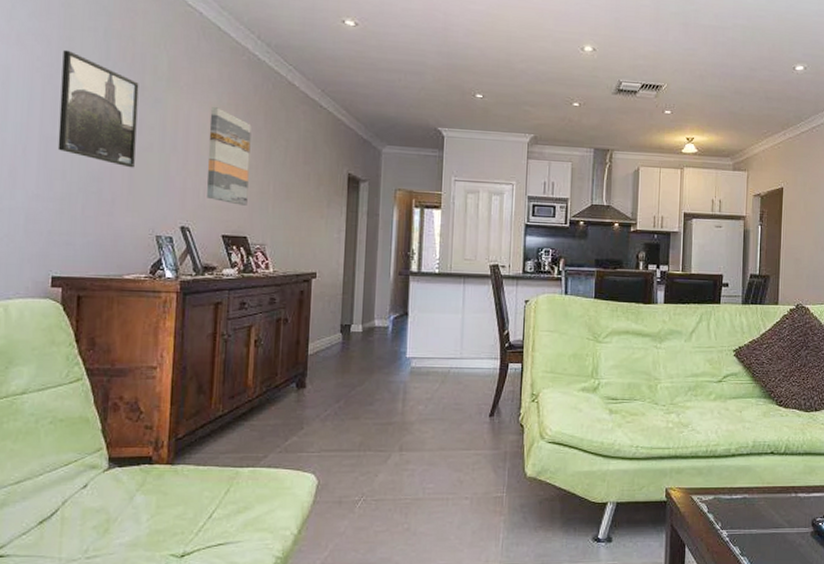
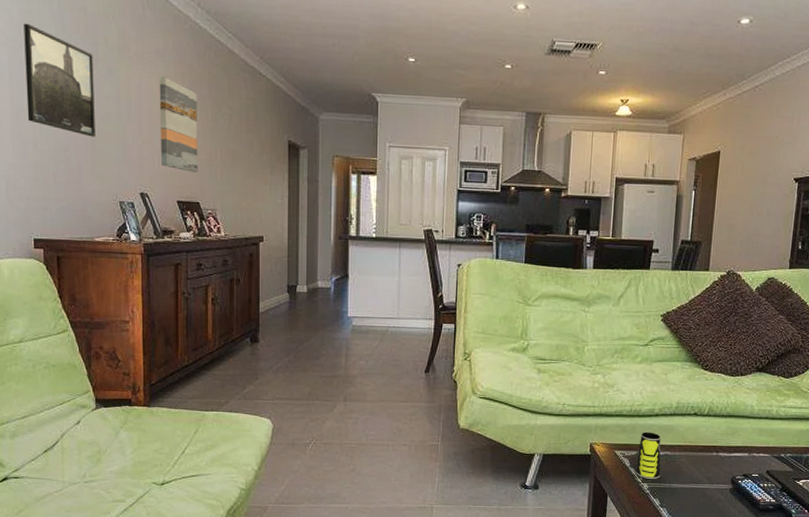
cup: none [712,474,740,525] -> present [634,432,661,479]

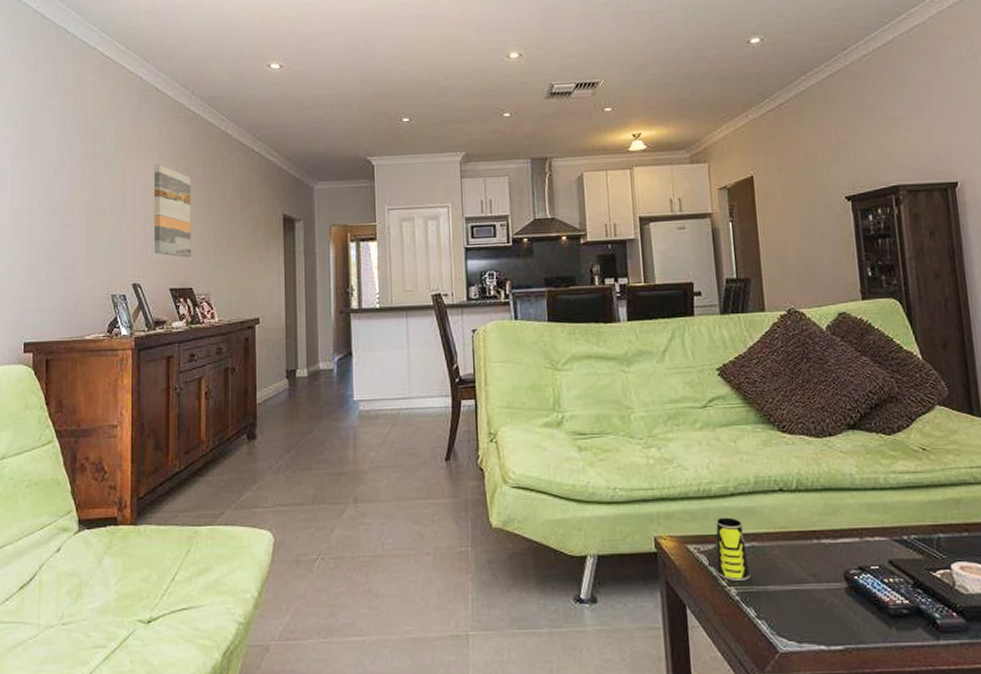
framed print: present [24,23,95,137] -> none [25,129,91,232]

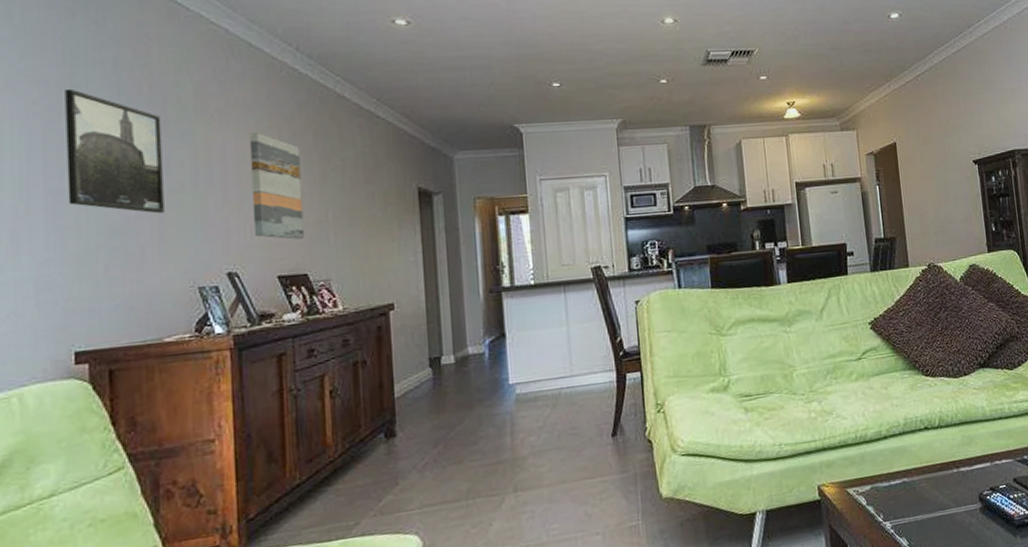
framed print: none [25,129,91,232] -> present [65,88,164,214]
cup: present [715,517,751,581] -> none [872,458,903,516]

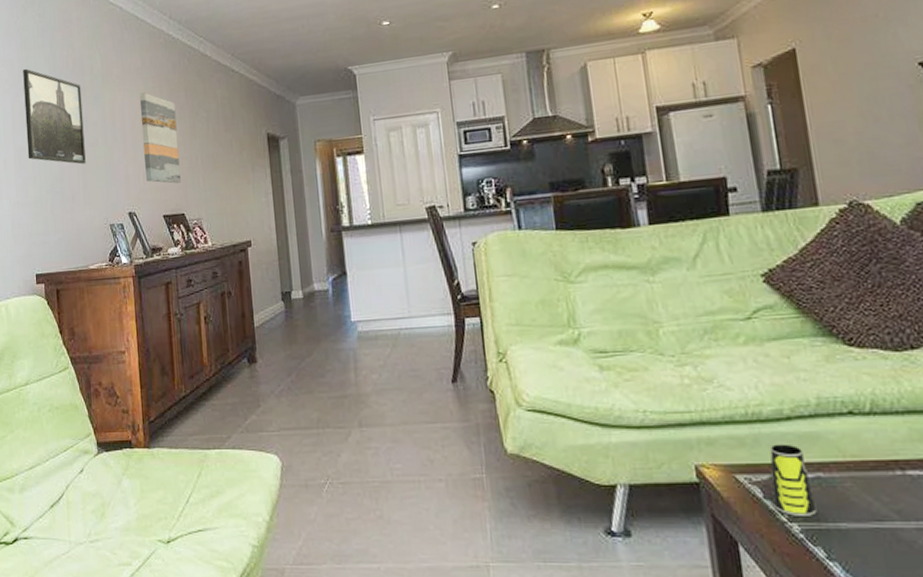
cup: none [872,458,903,516] -> present [770,444,817,516]

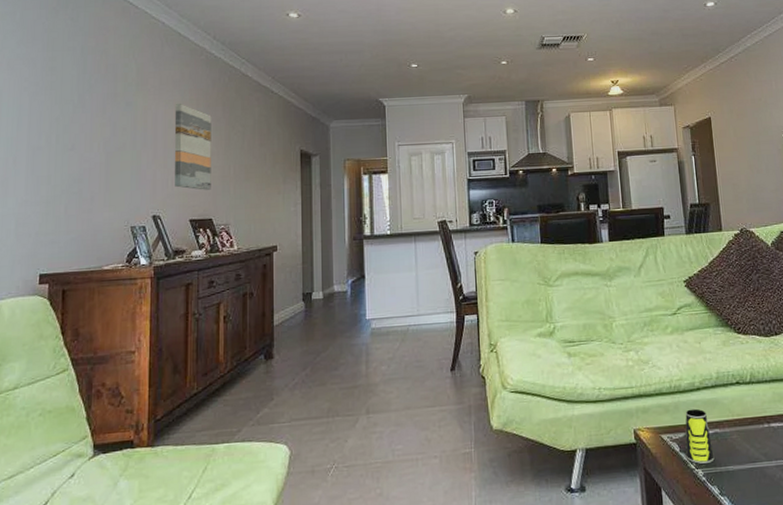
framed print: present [23,68,86,165] -> none [43,69,112,167]

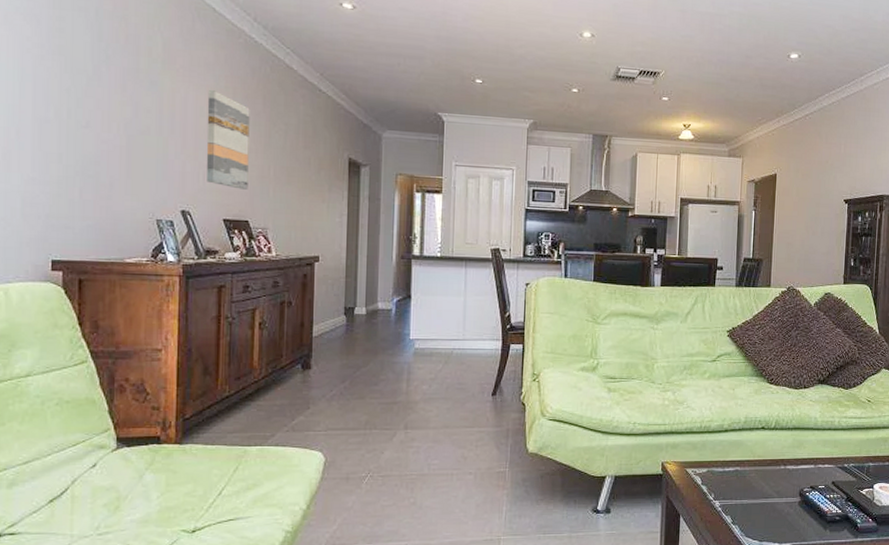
cup: present [685,408,715,464] -> none [706,448,732,496]

